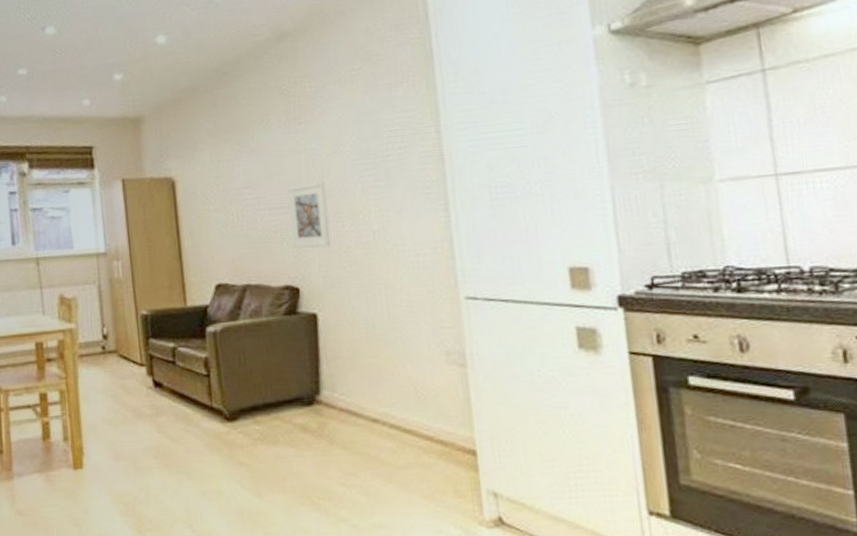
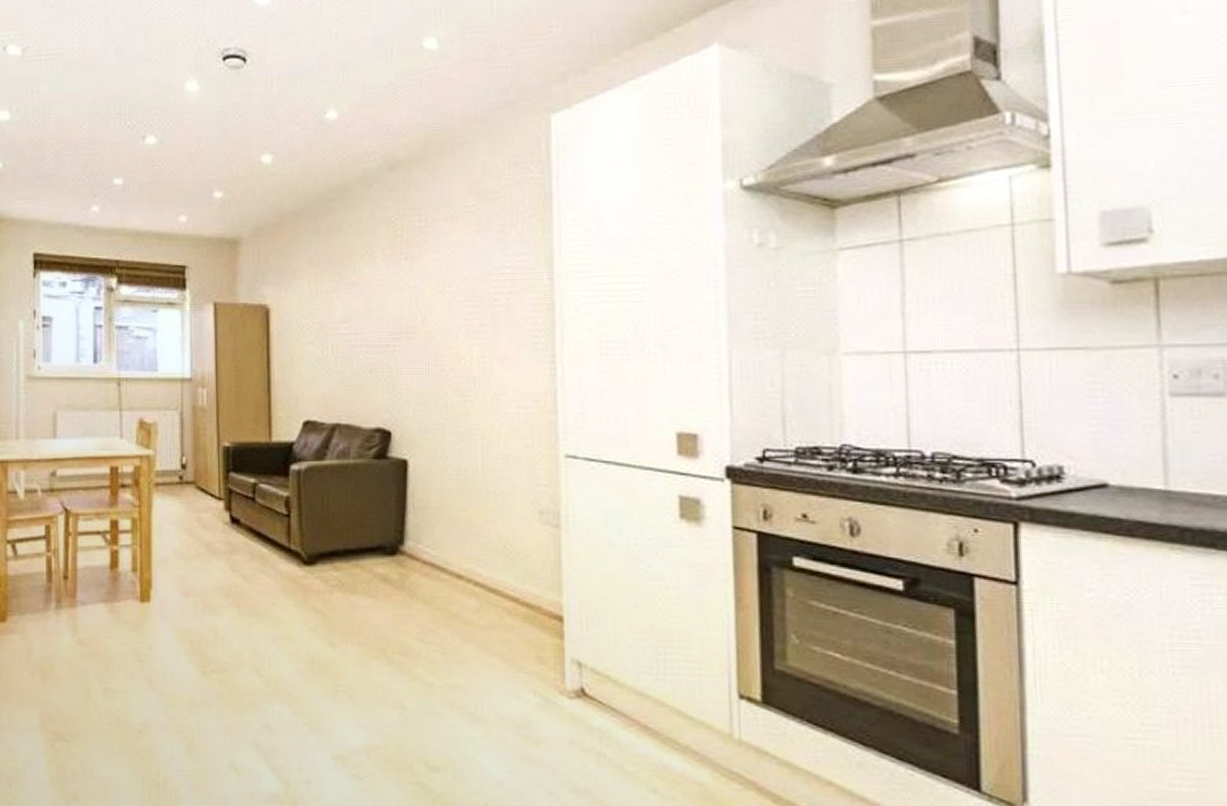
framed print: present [288,181,331,249] -> none [388,321,429,391]

